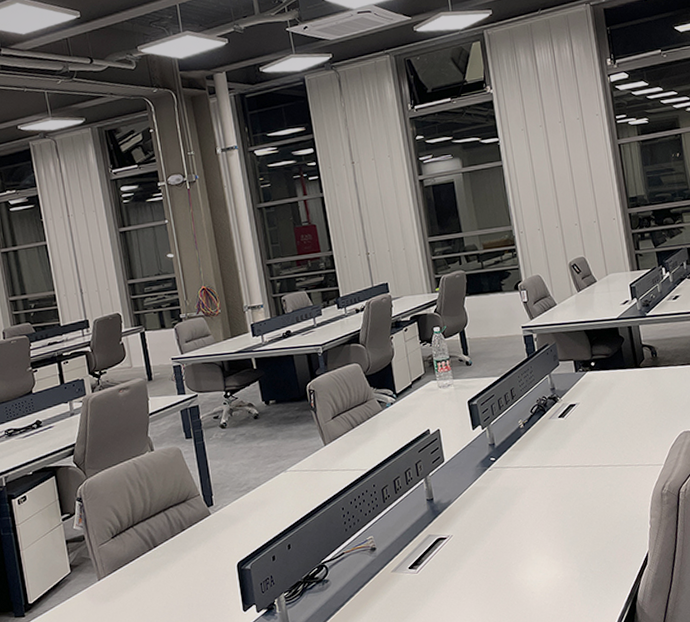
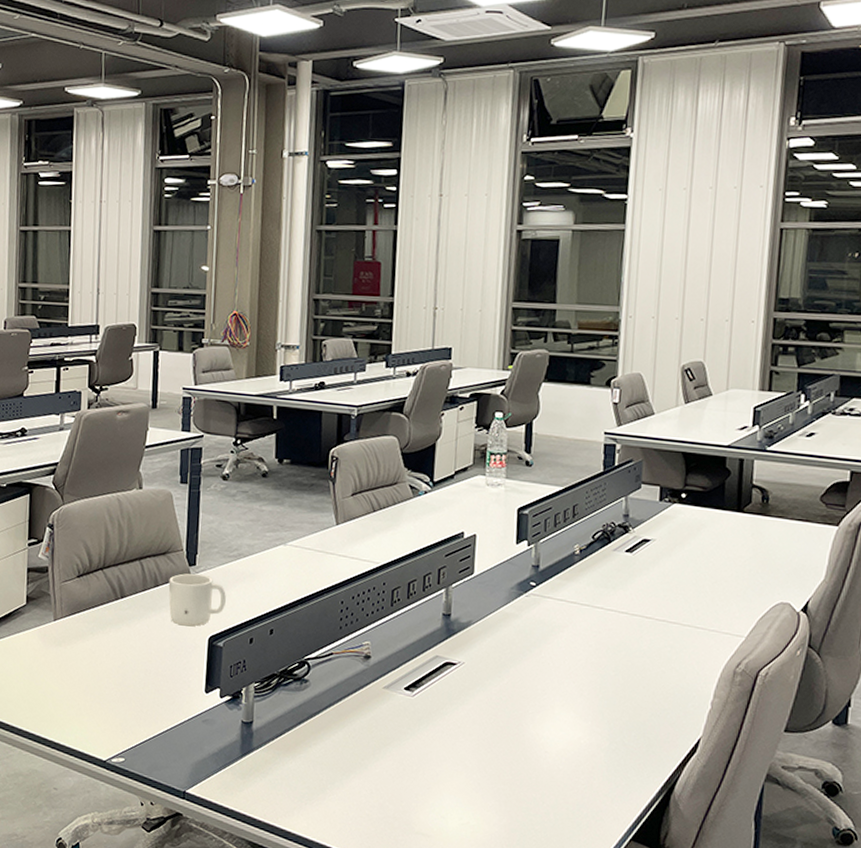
mug: none [192,511,246,559] -> present [168,573,226,627]

